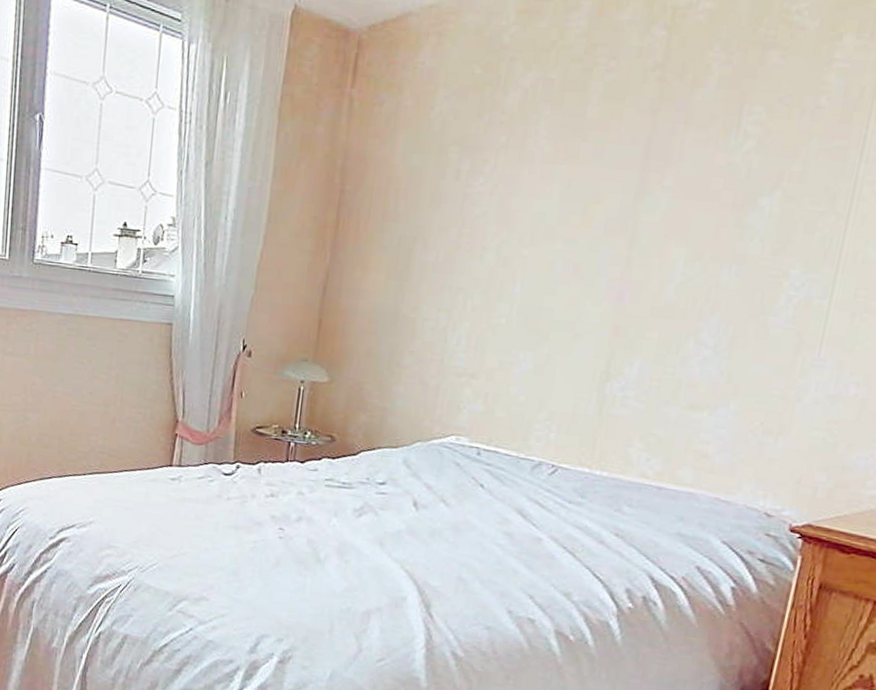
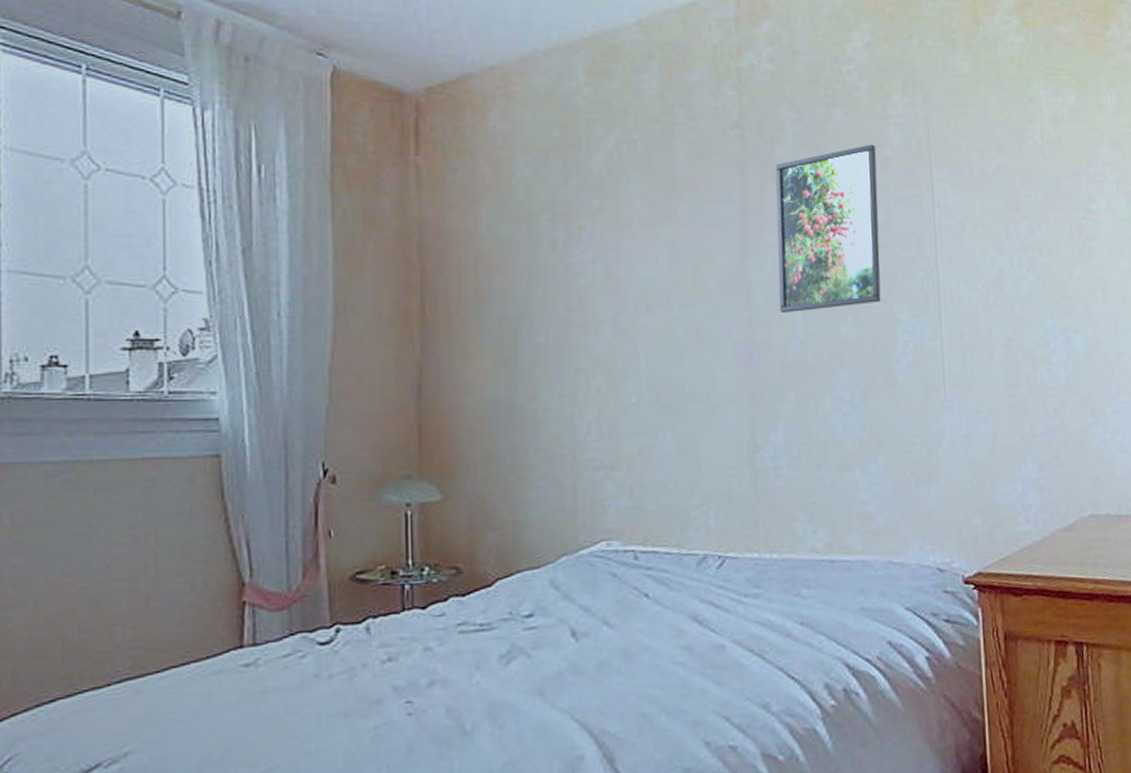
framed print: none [662,90,810,258] -> present [775,144,881,314]

